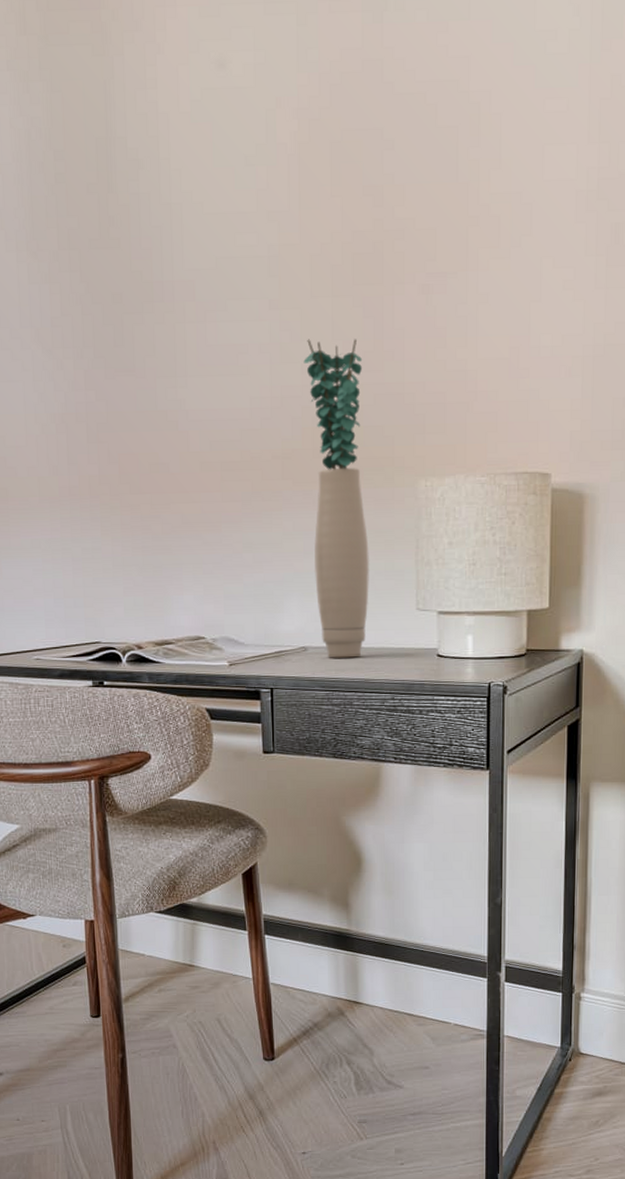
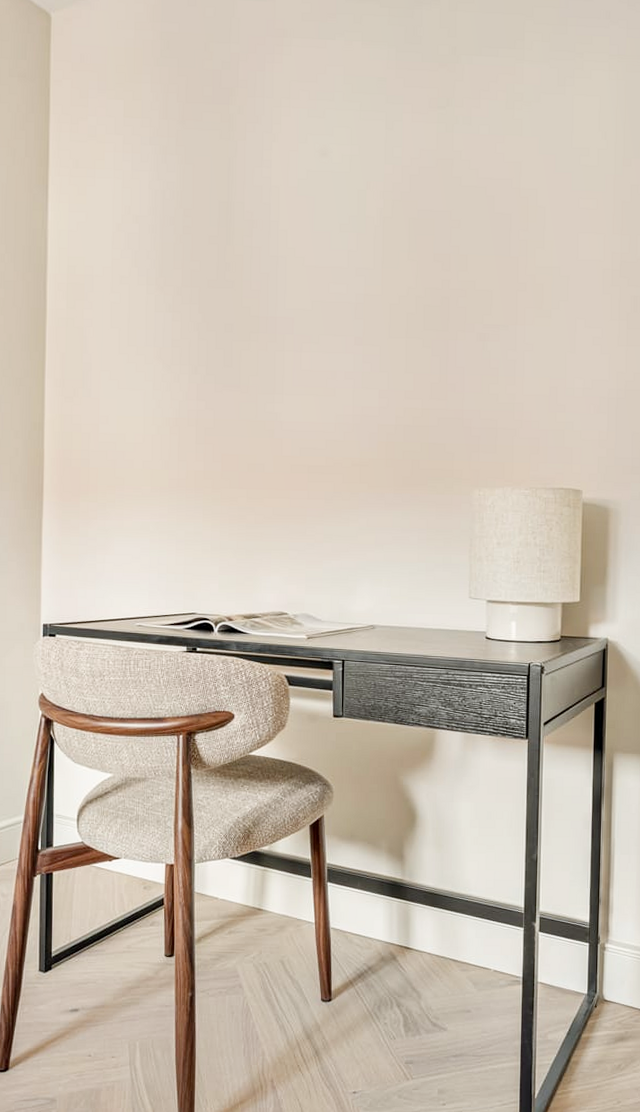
vase: present [303,339,369,658] -> none [381,370,431,637]

